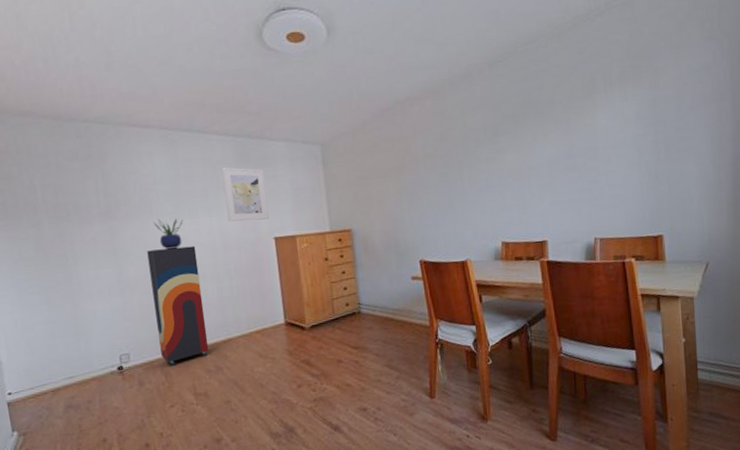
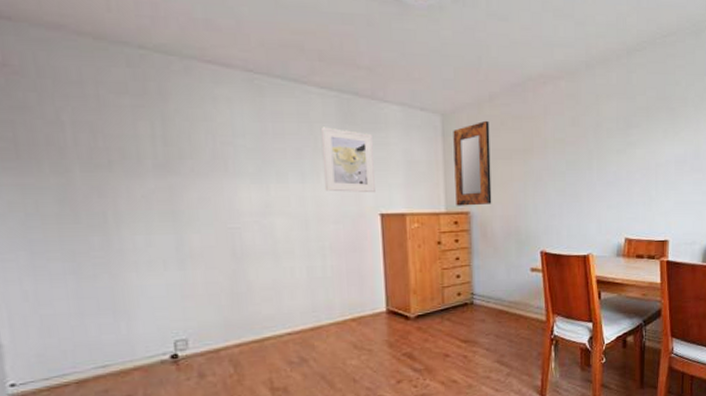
shelving unit: present [147,246,209,366] -> none [218,215,293,355]
potted plant: present [153,217,183,250] -> none [228,178,268,218]
home mirror: none [332,145,371,225] -> present [453,120,492,206]

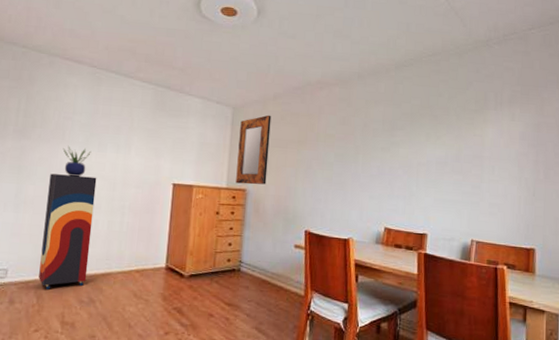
shelving unit: none [218,215,293,355] -> present [39,173,97,289]
potted plant: none [228,178,268,218] -> present [63,145,91,177]
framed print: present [320,127,375,192] -> none [133,111,176,165]

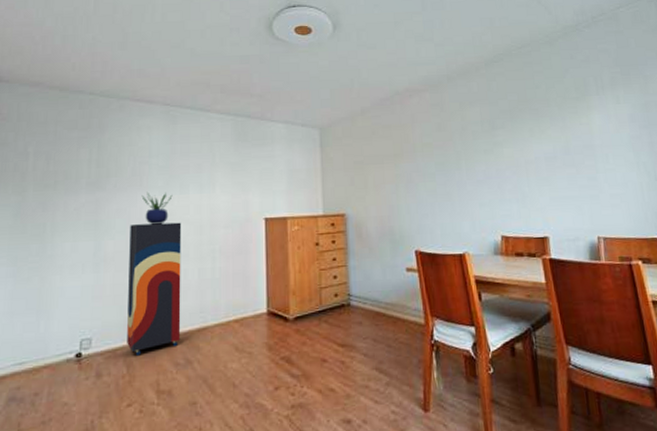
home mirror: present [236,115,272,185] -> none [330,131,366,209]

